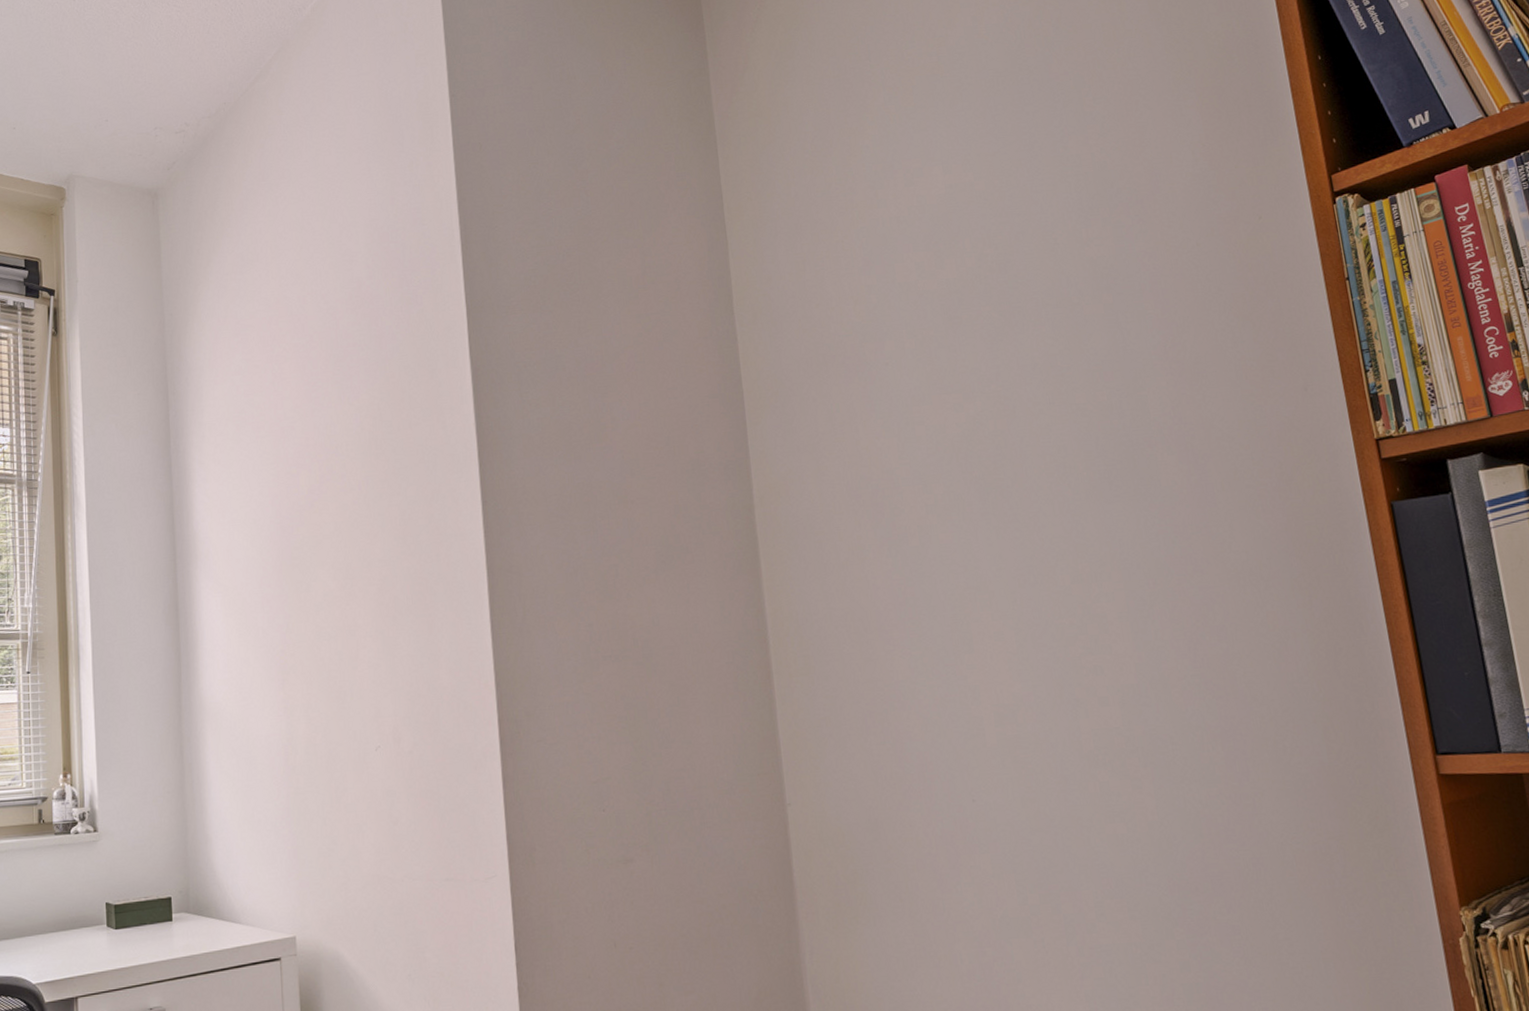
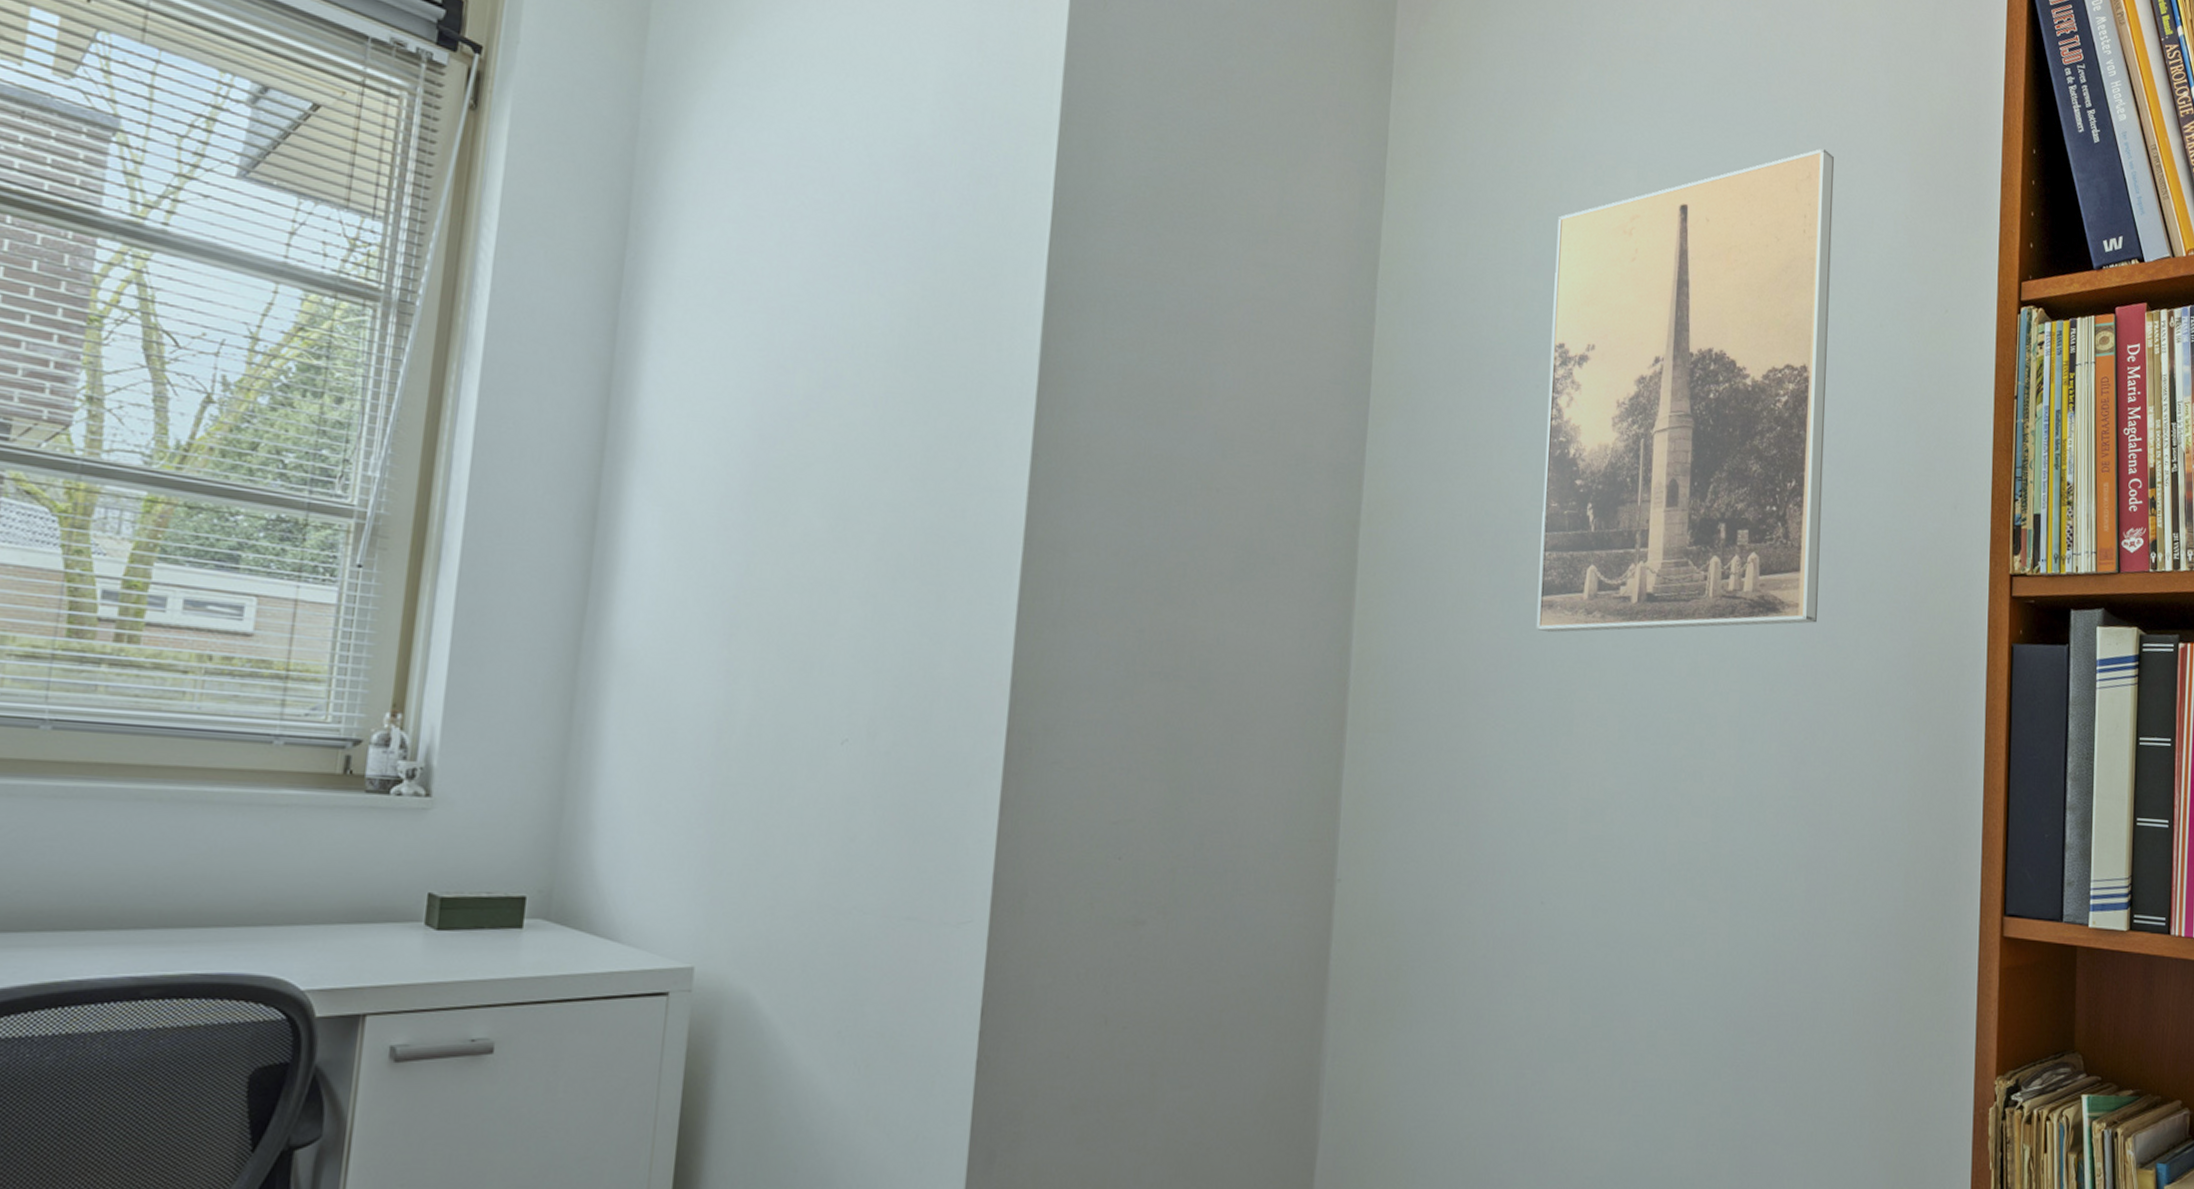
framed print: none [879,105,1187,568] -> present [1536,148,1835,632]

